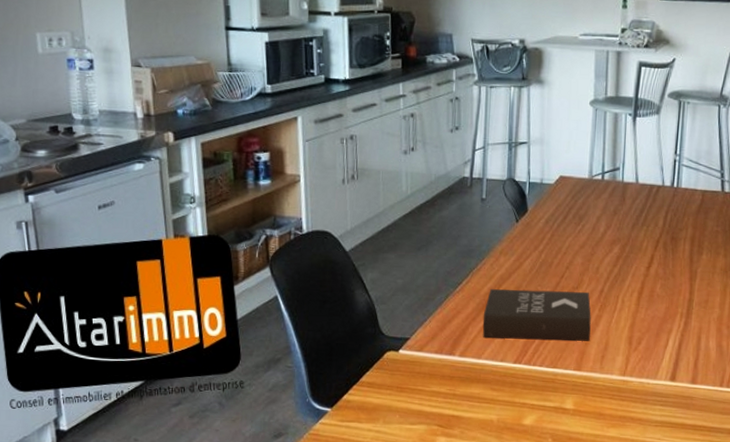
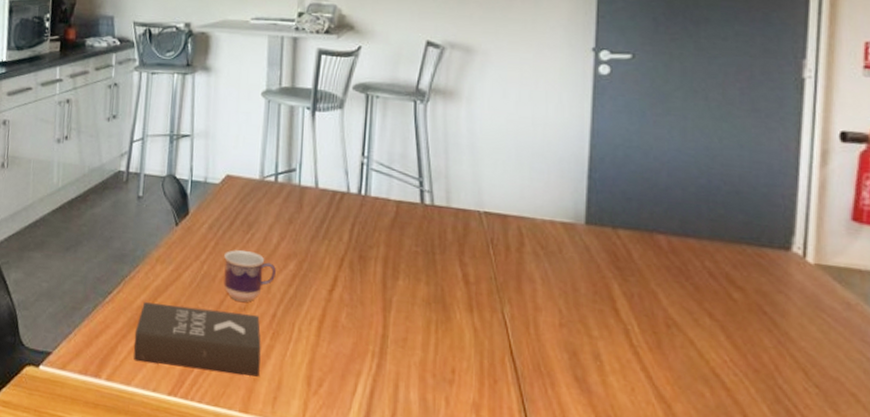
cup: none [559,239,603,282] -> present [223,250,276,302]

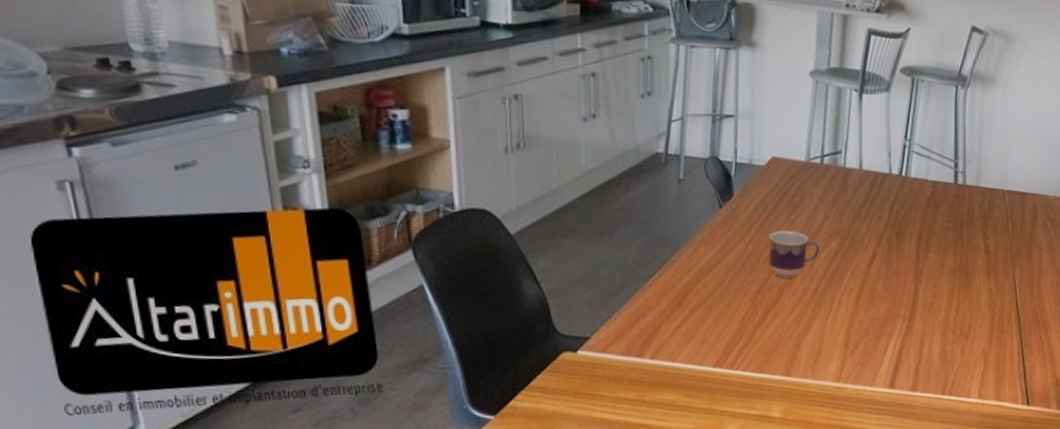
book: present [133,302,261,377] -> none [677,284,804,344]

